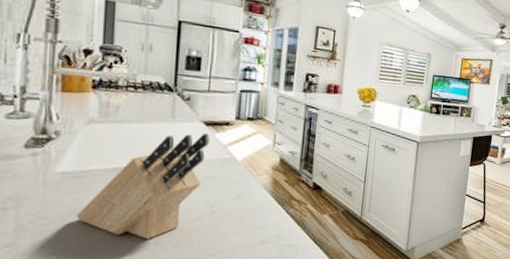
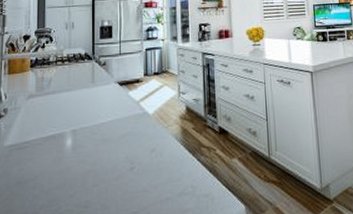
knife block: present [76,133,210,239] -> none [21,92,124,202]

